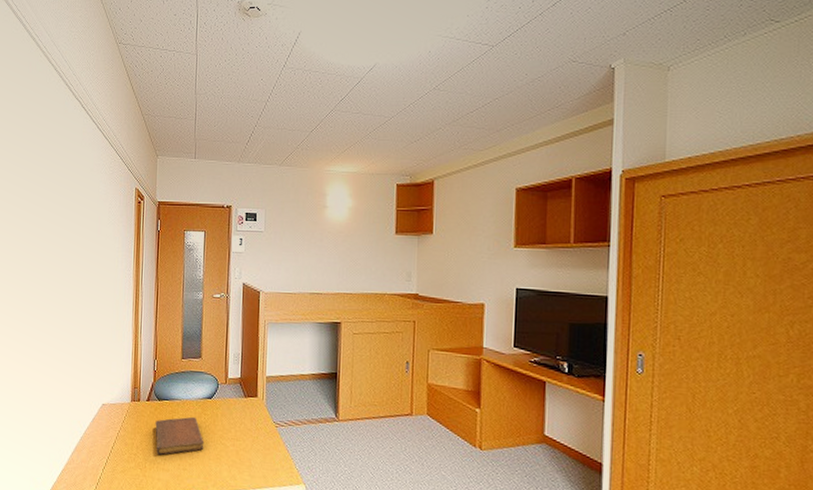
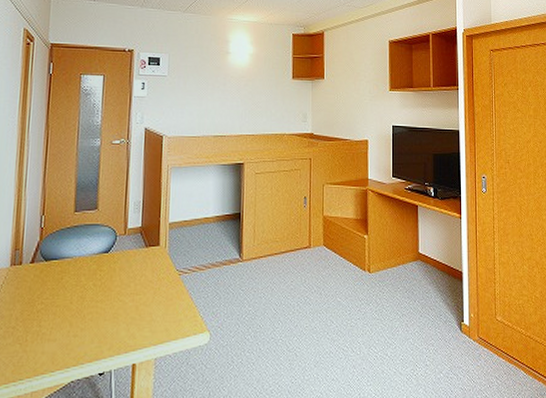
notebook: present [155,416,204,455] -> none [40,275,100,323]

